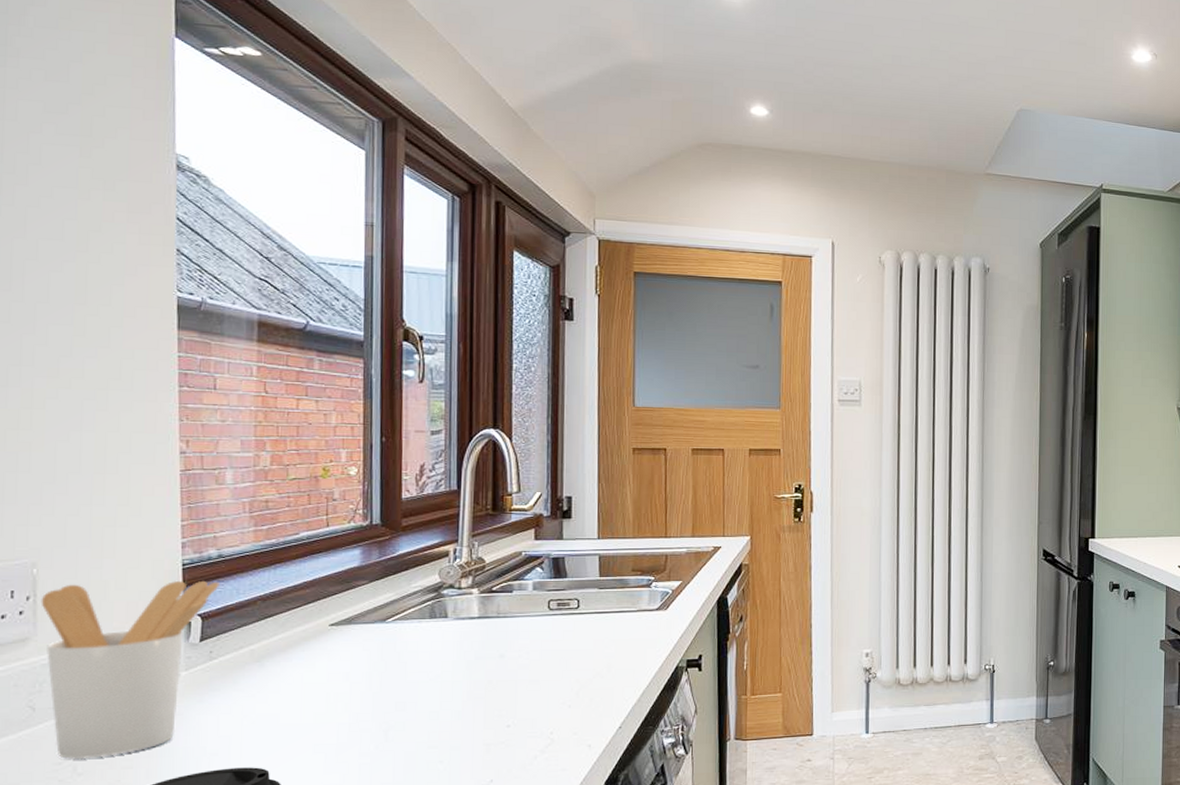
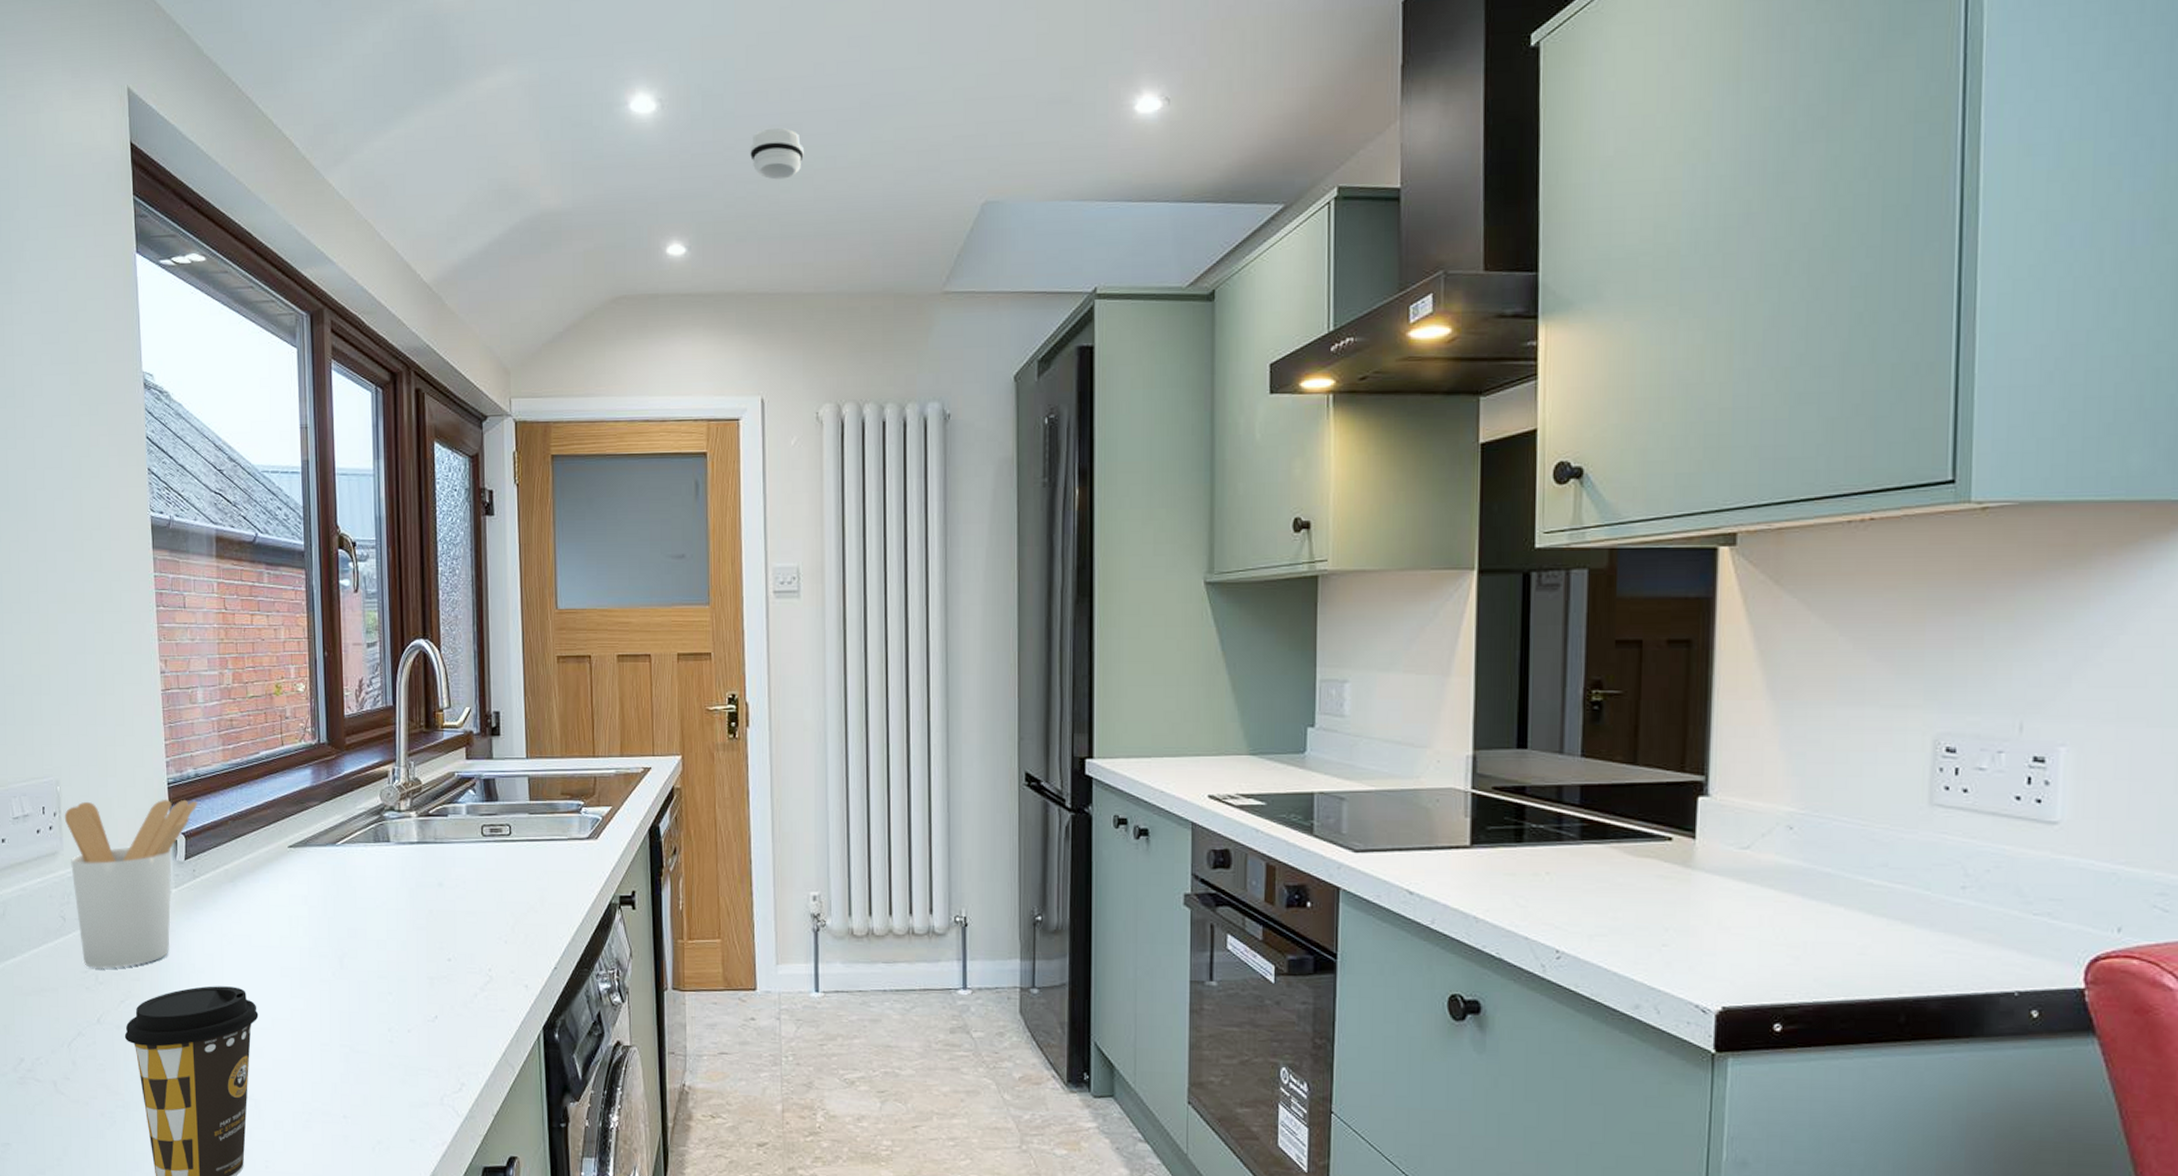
smoke detector: none [828,25,874,68] -> present [750,128,804,180]

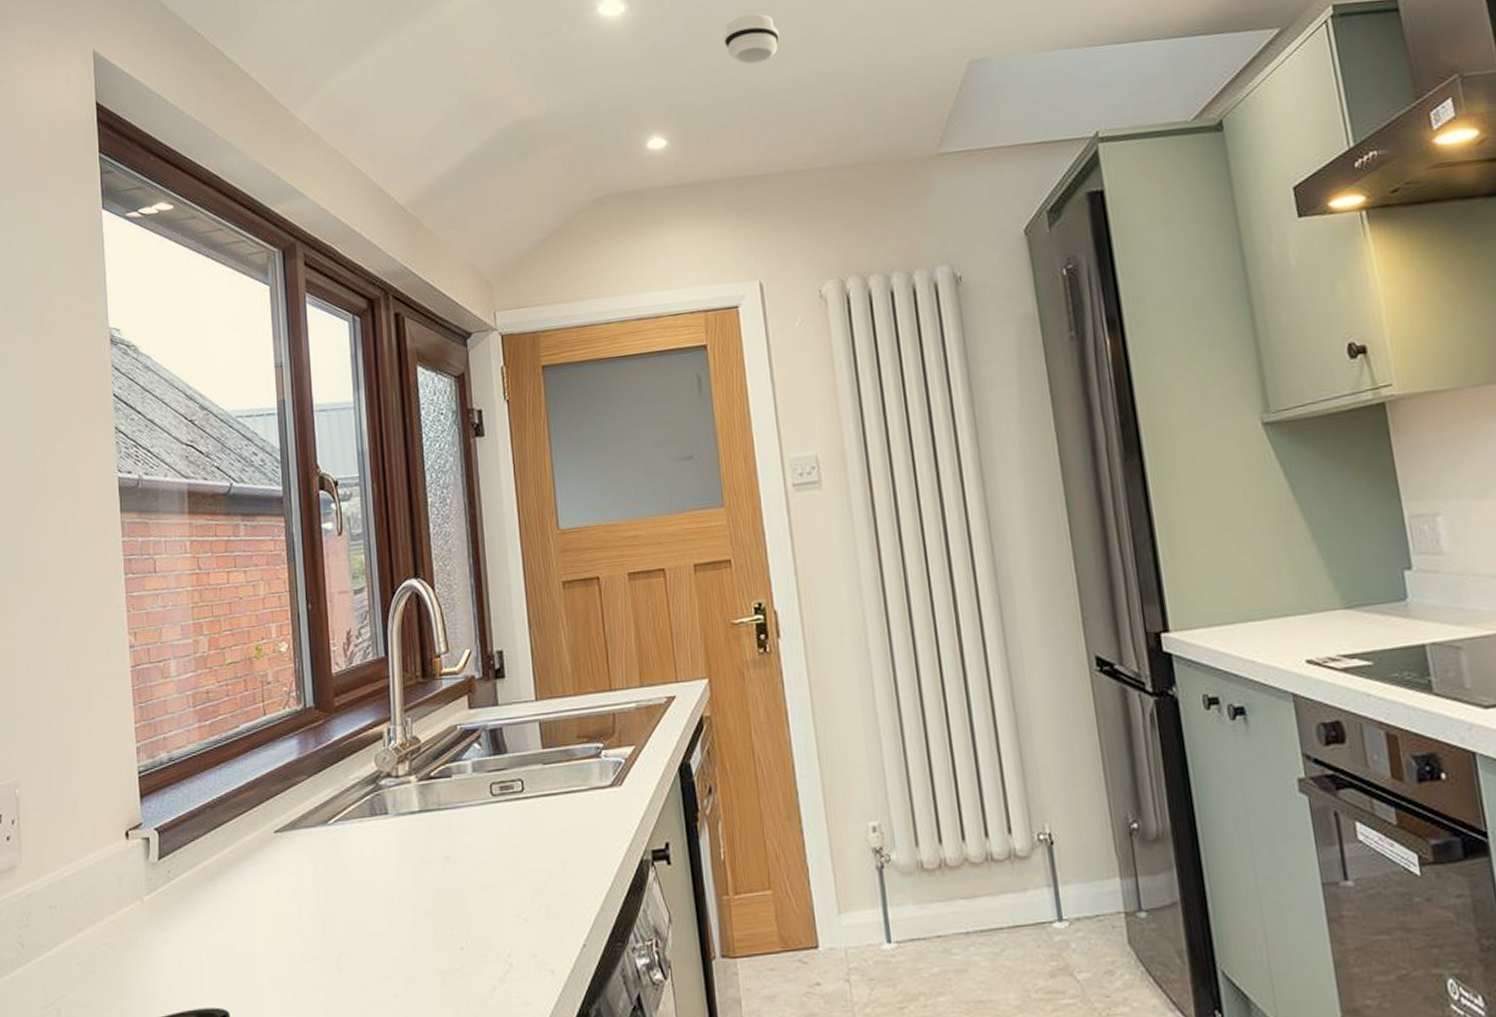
utensil holder: present [64,799,198,970] -> none [23,788,172,1003]

